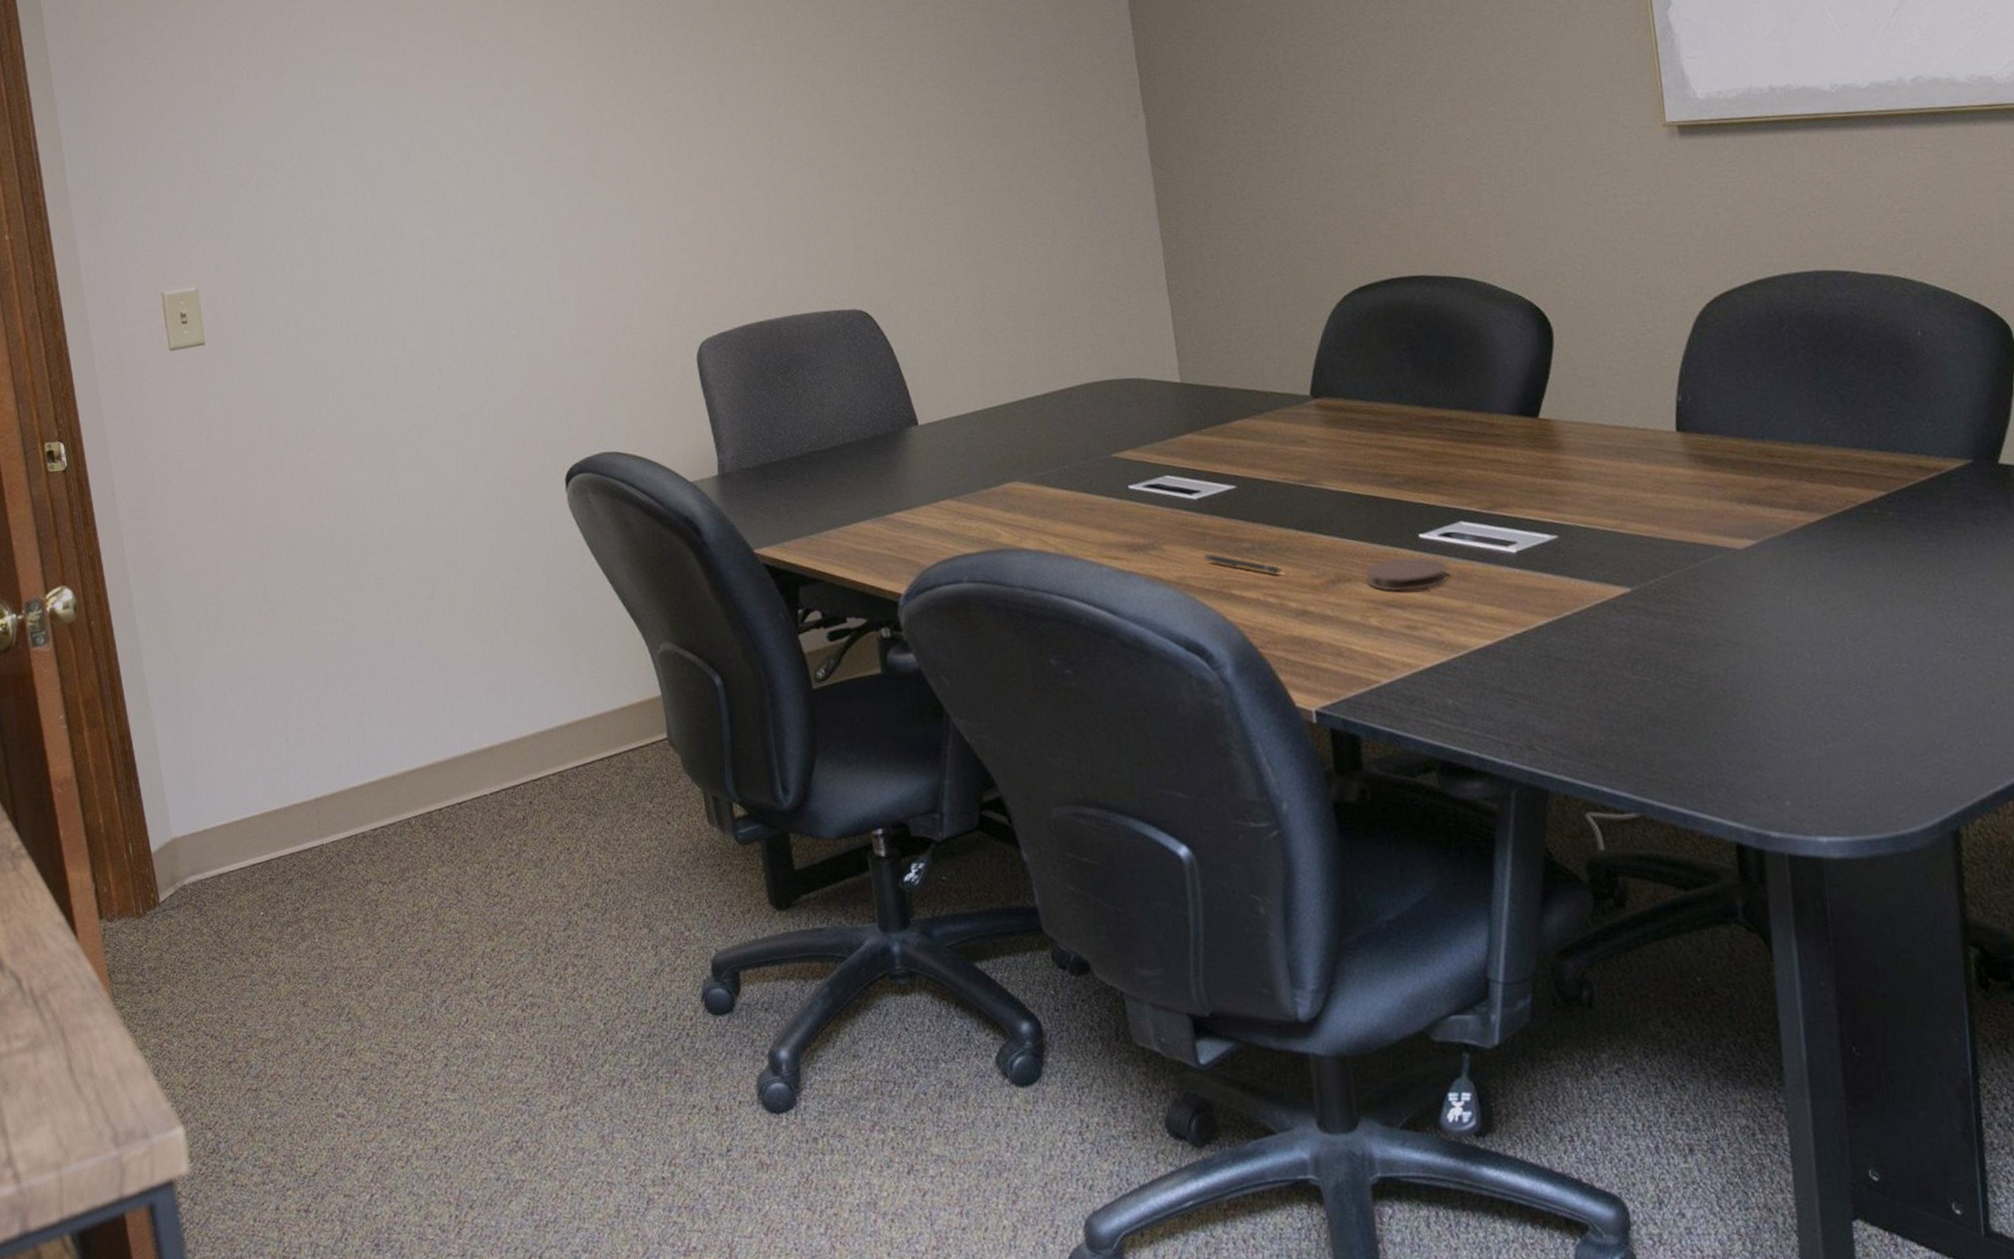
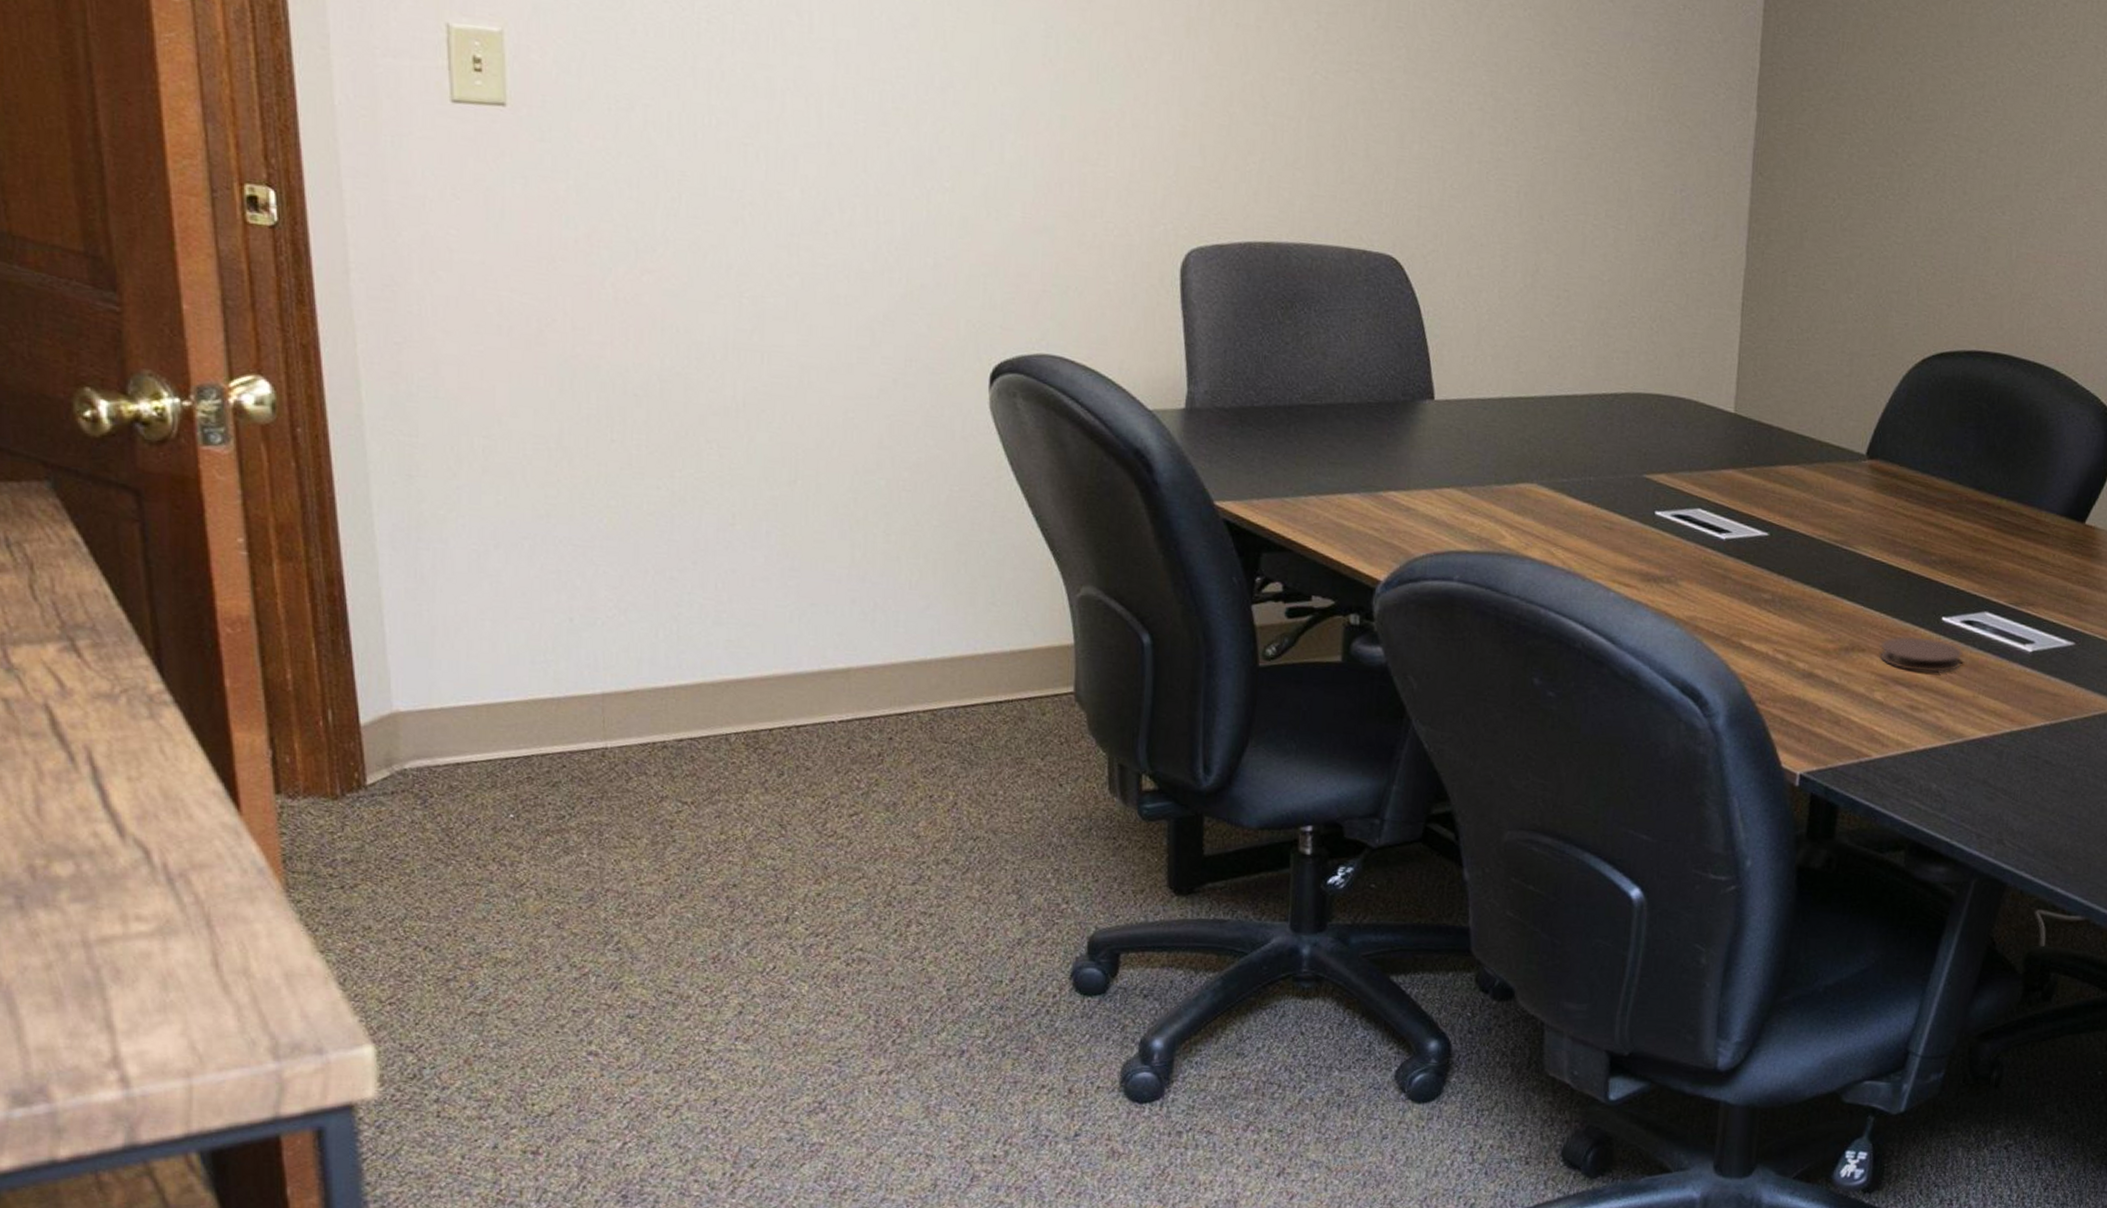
pen: present [1203,552,1283,574] -> none [1719,597,1798,632]

